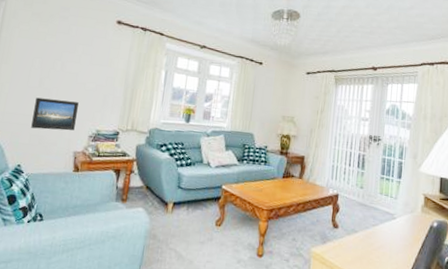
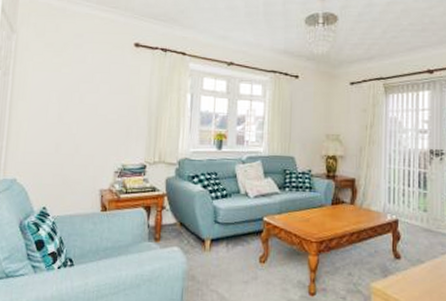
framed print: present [31,97,79,131] -> none [53,134,101,168]

